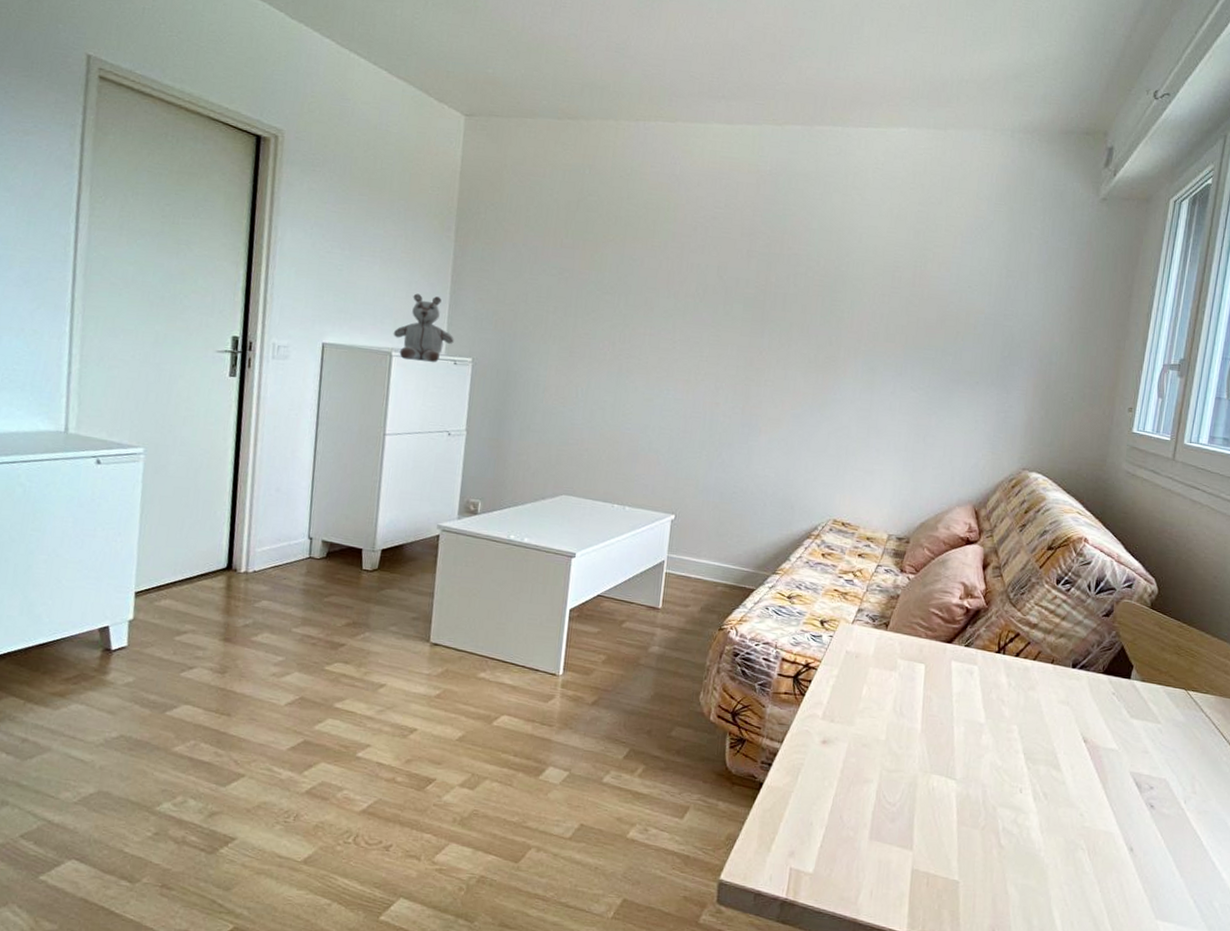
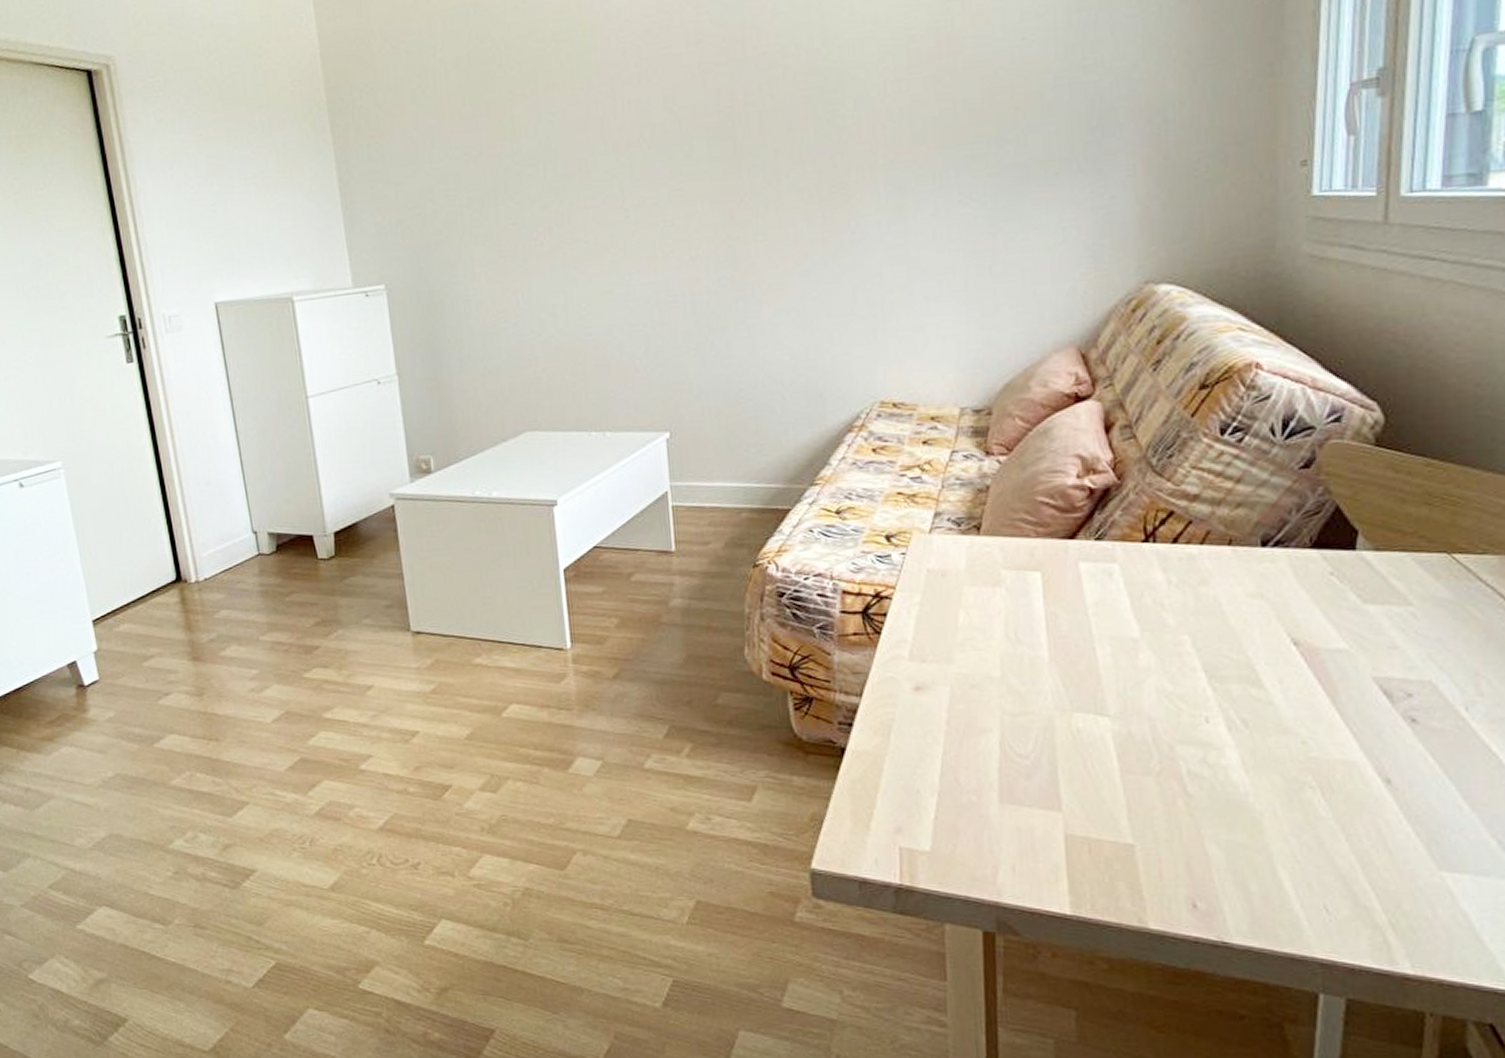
stuffed bear: present [393,293,454,363] -> none [288,217,360,304]

